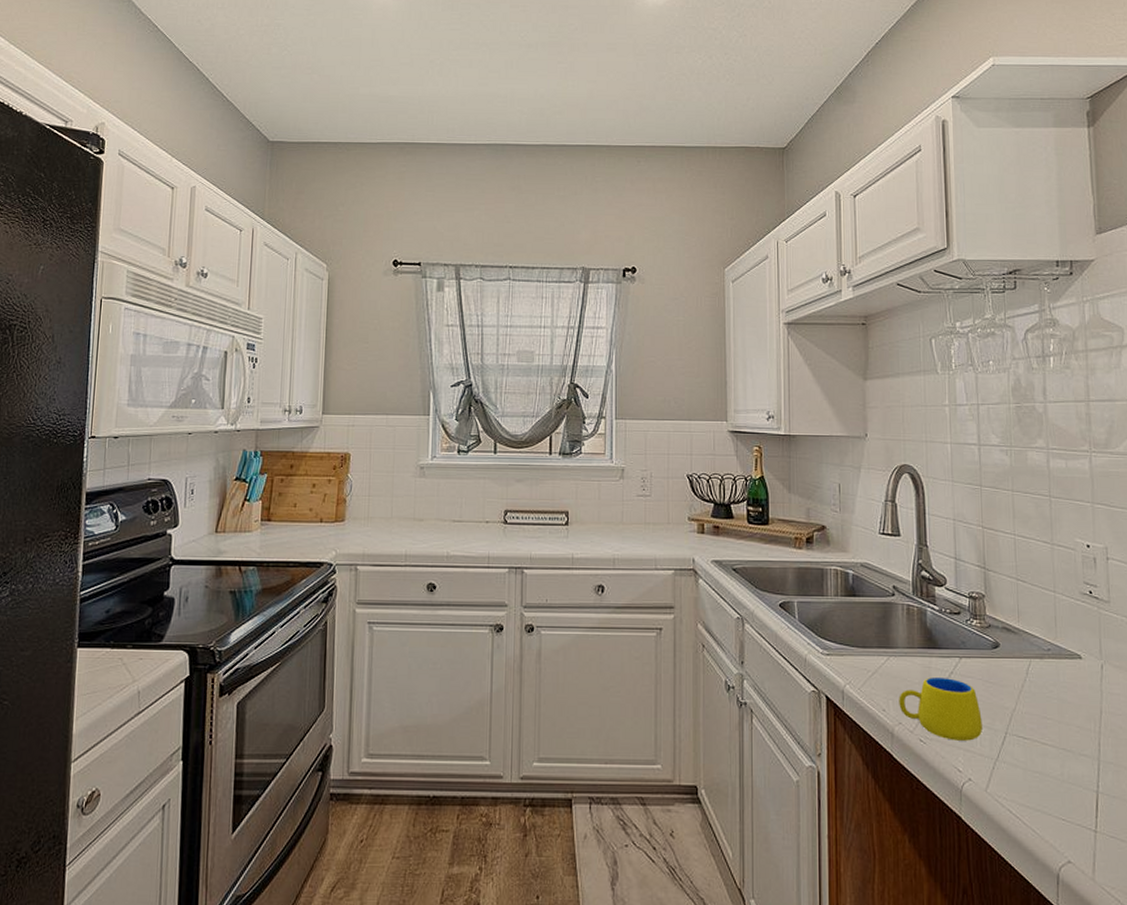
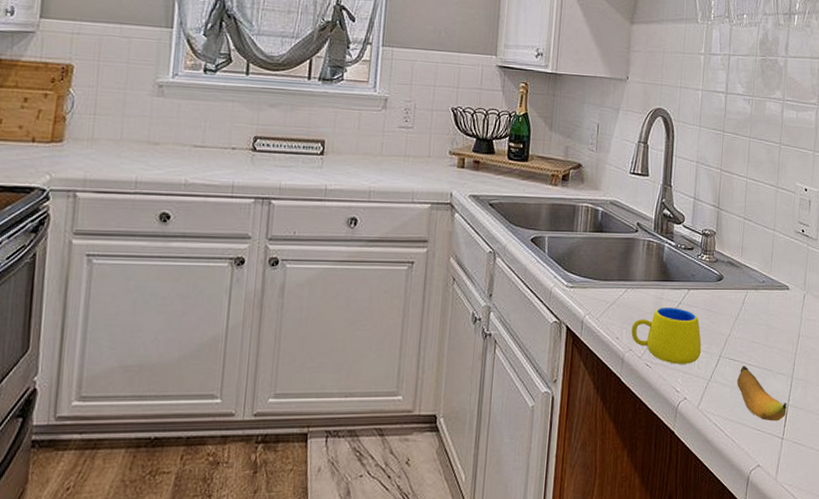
banana: none [1030,745,1097,811] -> present [737,366,788,421]

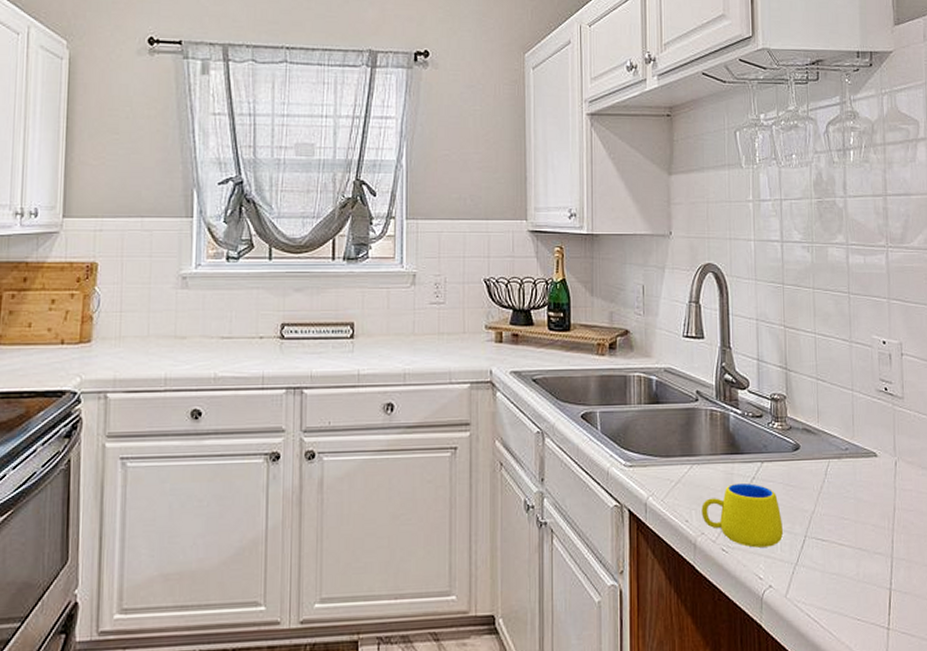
banana: present [737,366,788,421] -> none [828,546,890,609]

